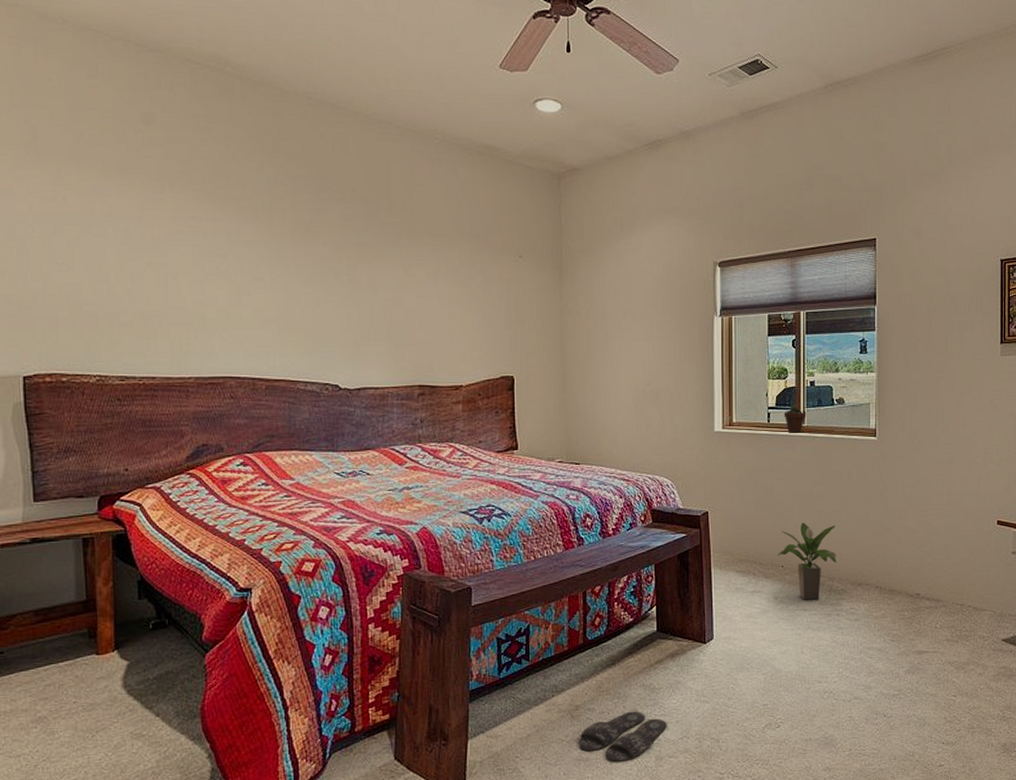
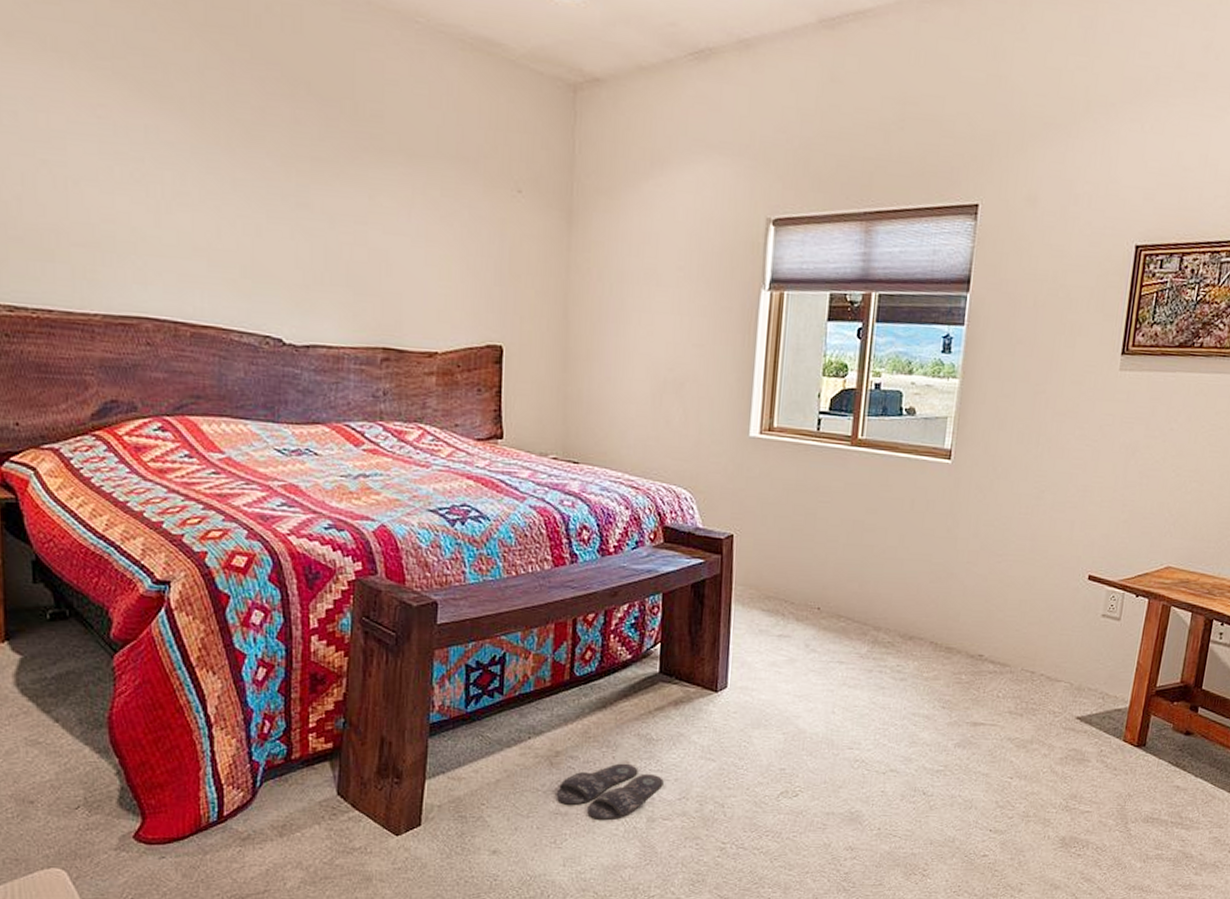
potted plant: present [778,522,837,600] -> none [814,557,889,652]
succulent plant: present [783,397,807,433] -> none [837,401,867,447]

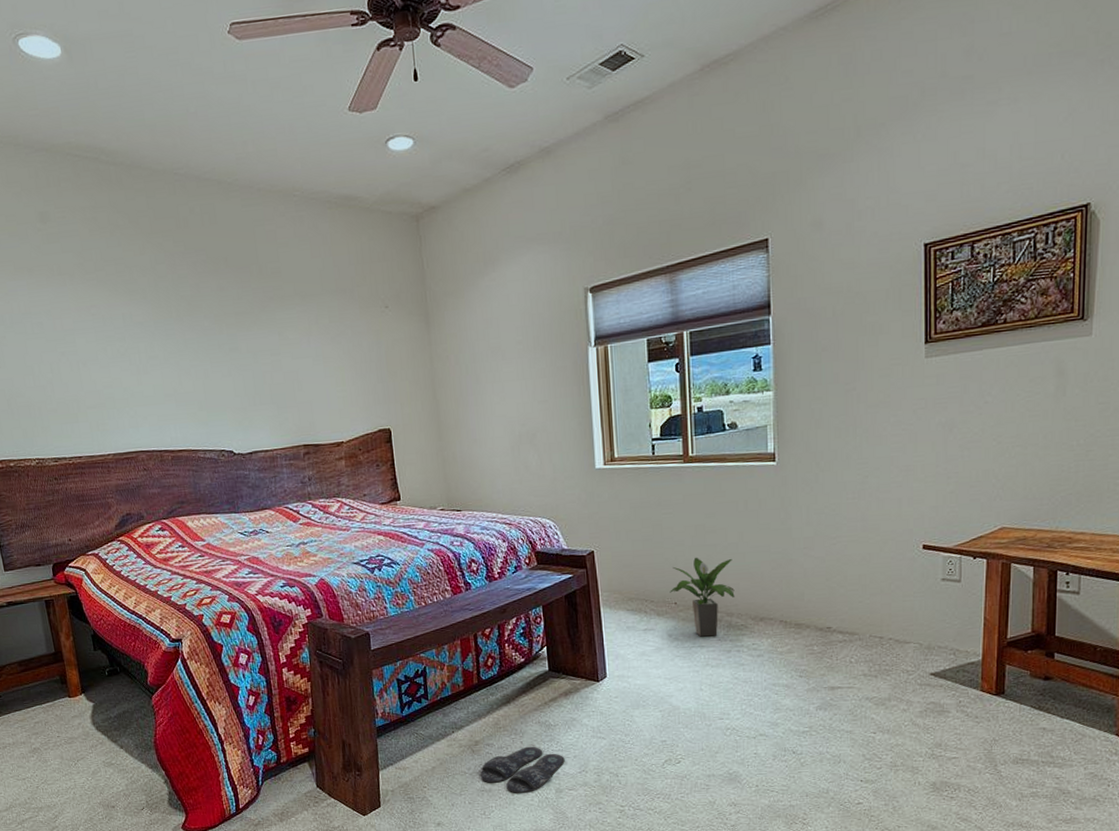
potted plant: none [814,557,889,652] -> present [670,557,735,637]

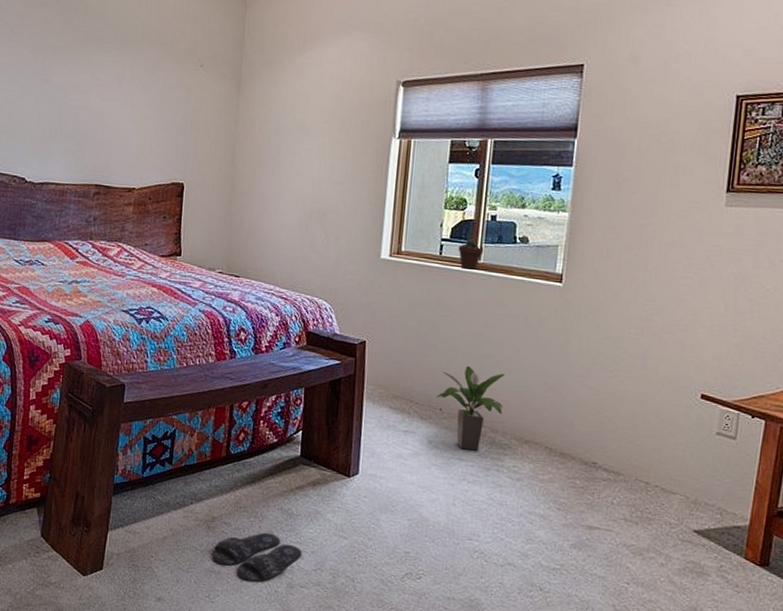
succulent plant: none [669,425,695,464] -> present [458,230,484,270]

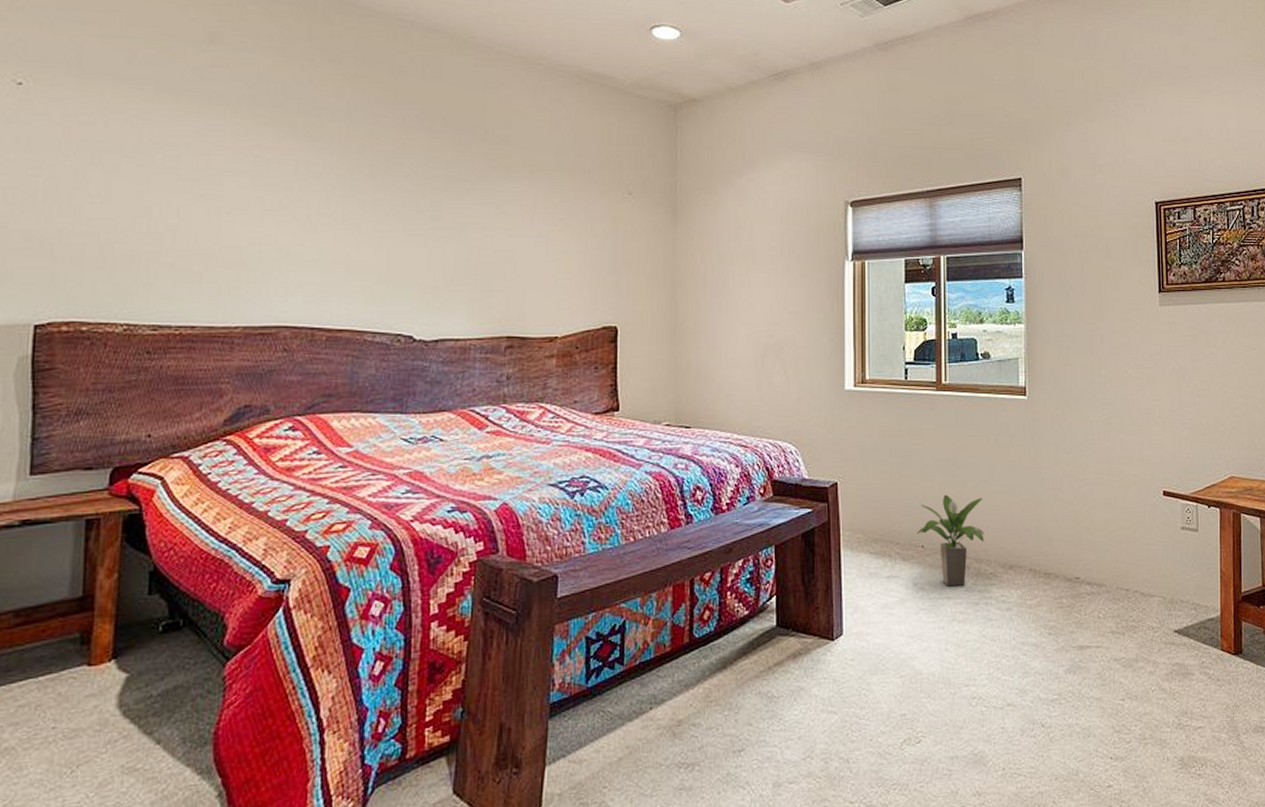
slippers: present [212,532,302,582] -> none [681,725,787,791]
succulent plant: present [458,230,484,270] -> none [923,351,948,392]

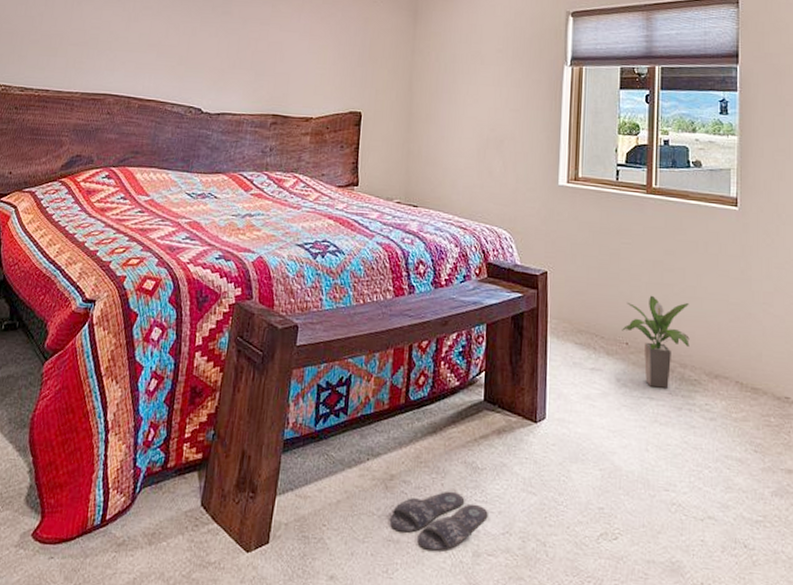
slippers: none [681,725,787,791] -> present [390,491,488,551]

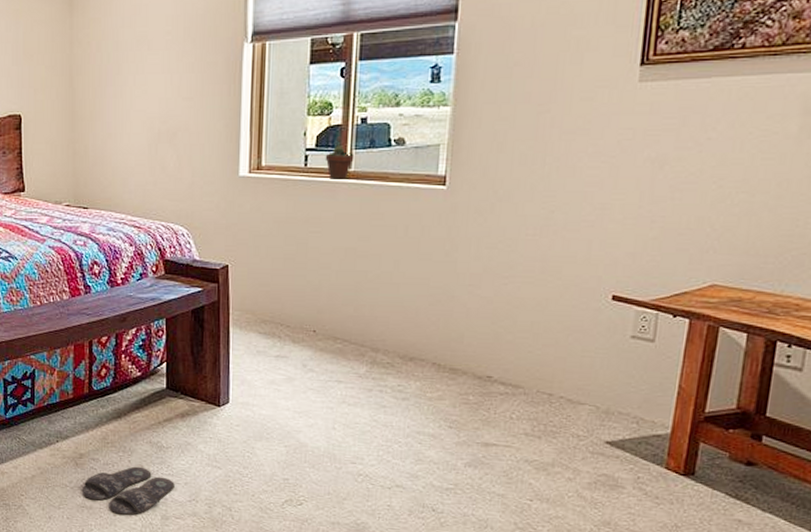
potted plant: present [622,295,690,388] -> none [309,283,384,372]
succulent plant: none [634,155,659,195] -> present [325,136,355,179]

